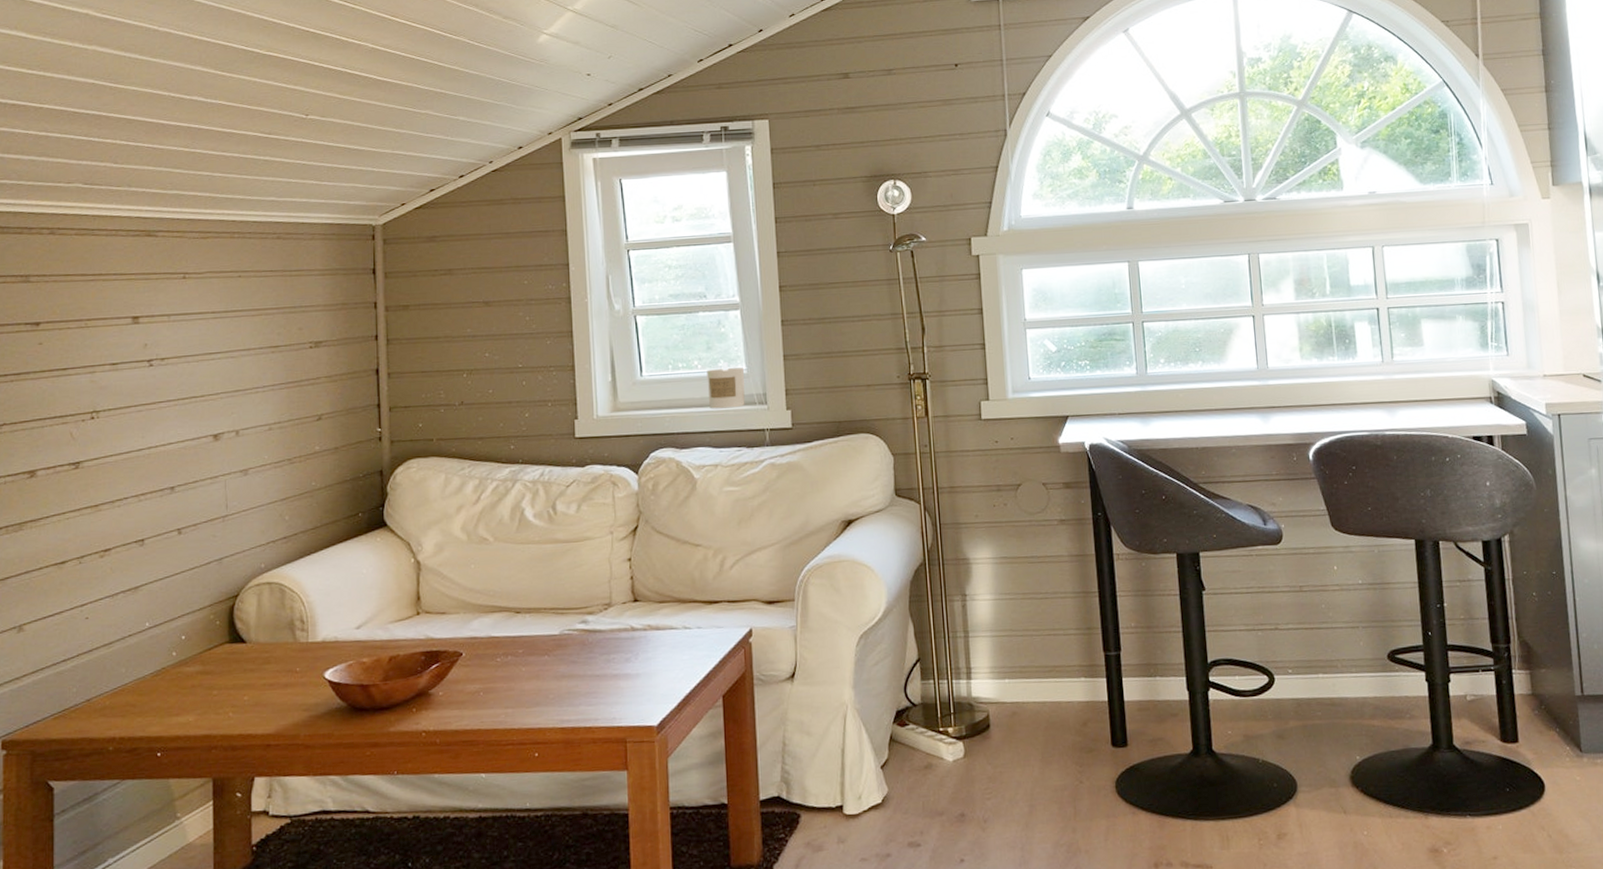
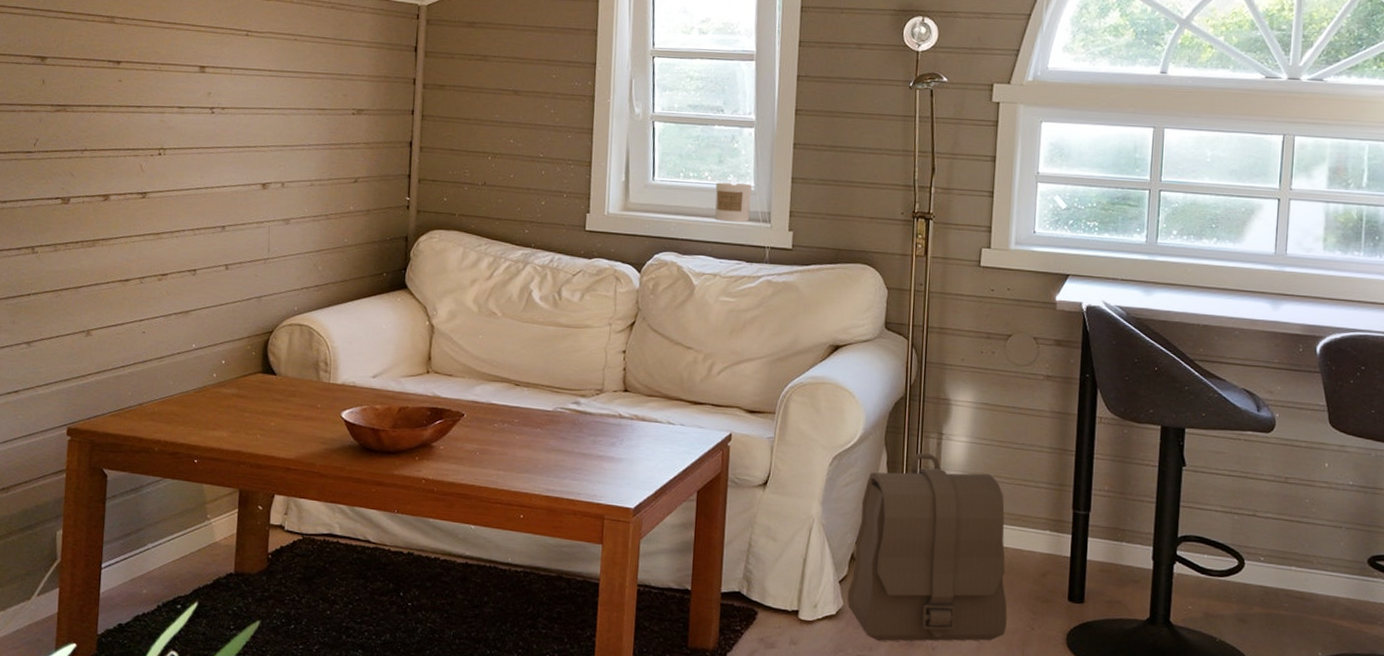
backpack: none [890,617,1055,823] -> present [847,452,1007,642]

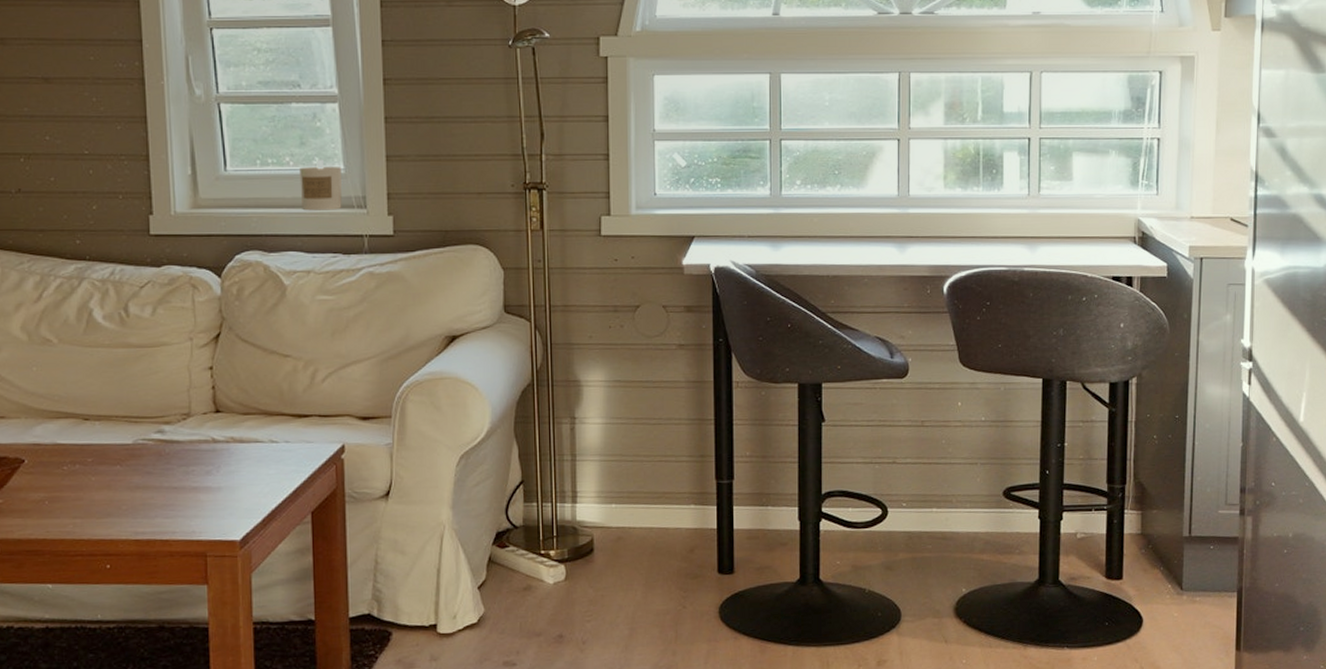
backpack: present [847,452,1007,642] -> none [487,440,658,643]

